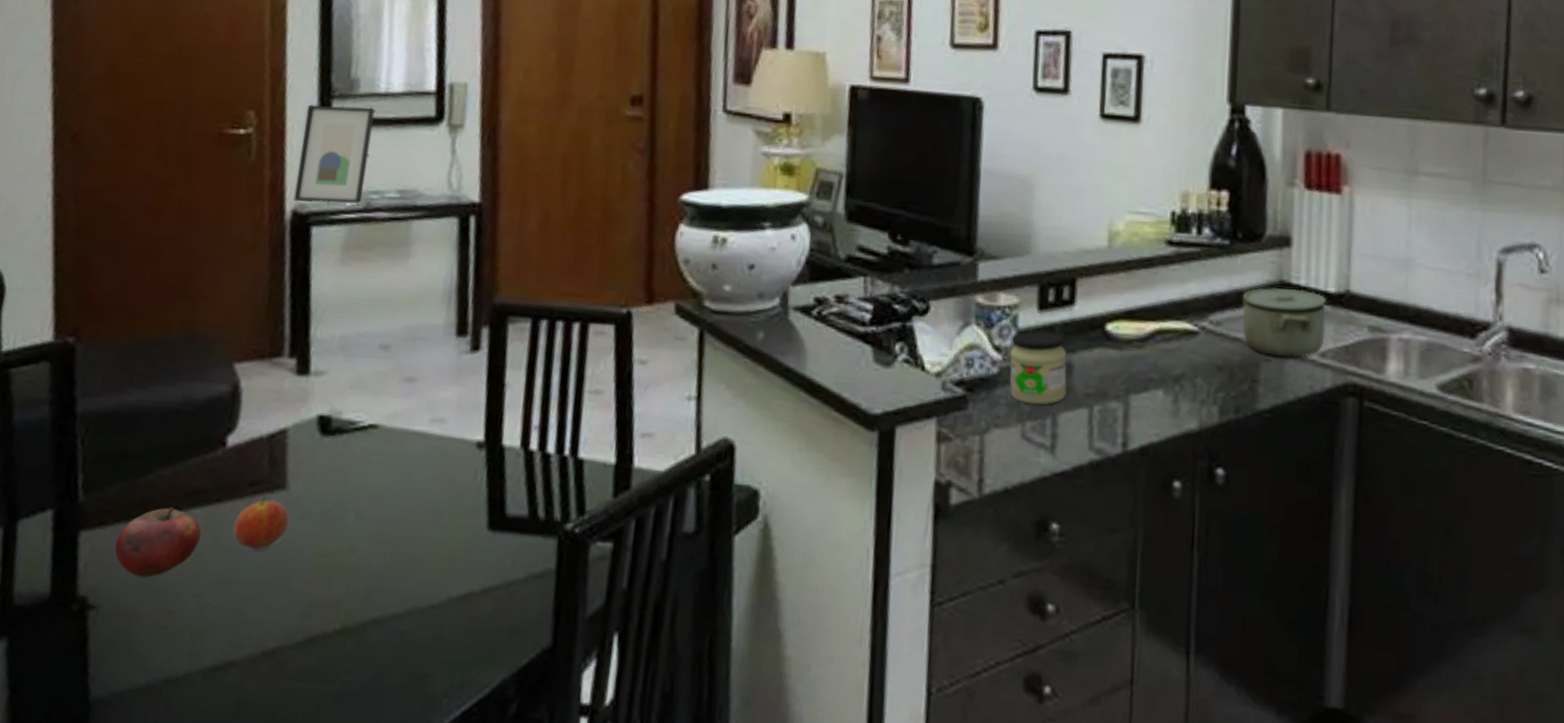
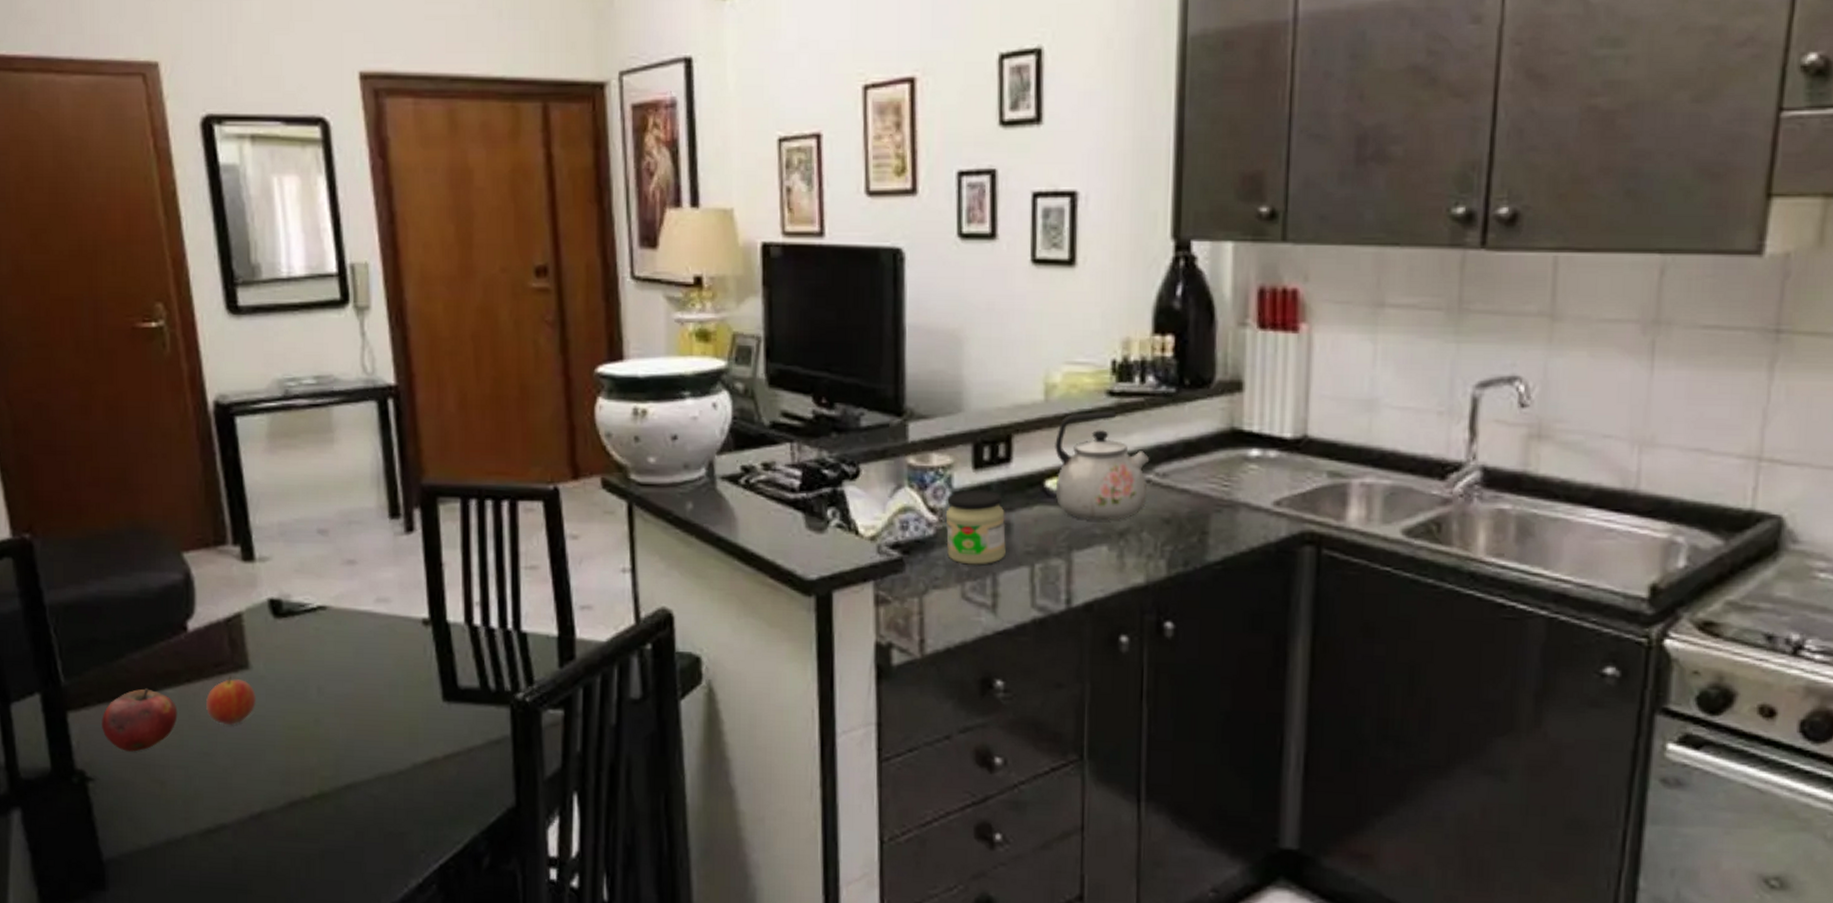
picture frame: present [293,105,376,205] -> none [213,293,281,394]
kettle: none [1115,259,1205,365] -> present [1055,411,1150,520]
cooking pot: present [1242,287,1326,358] -> none [1190,435,1282,508]

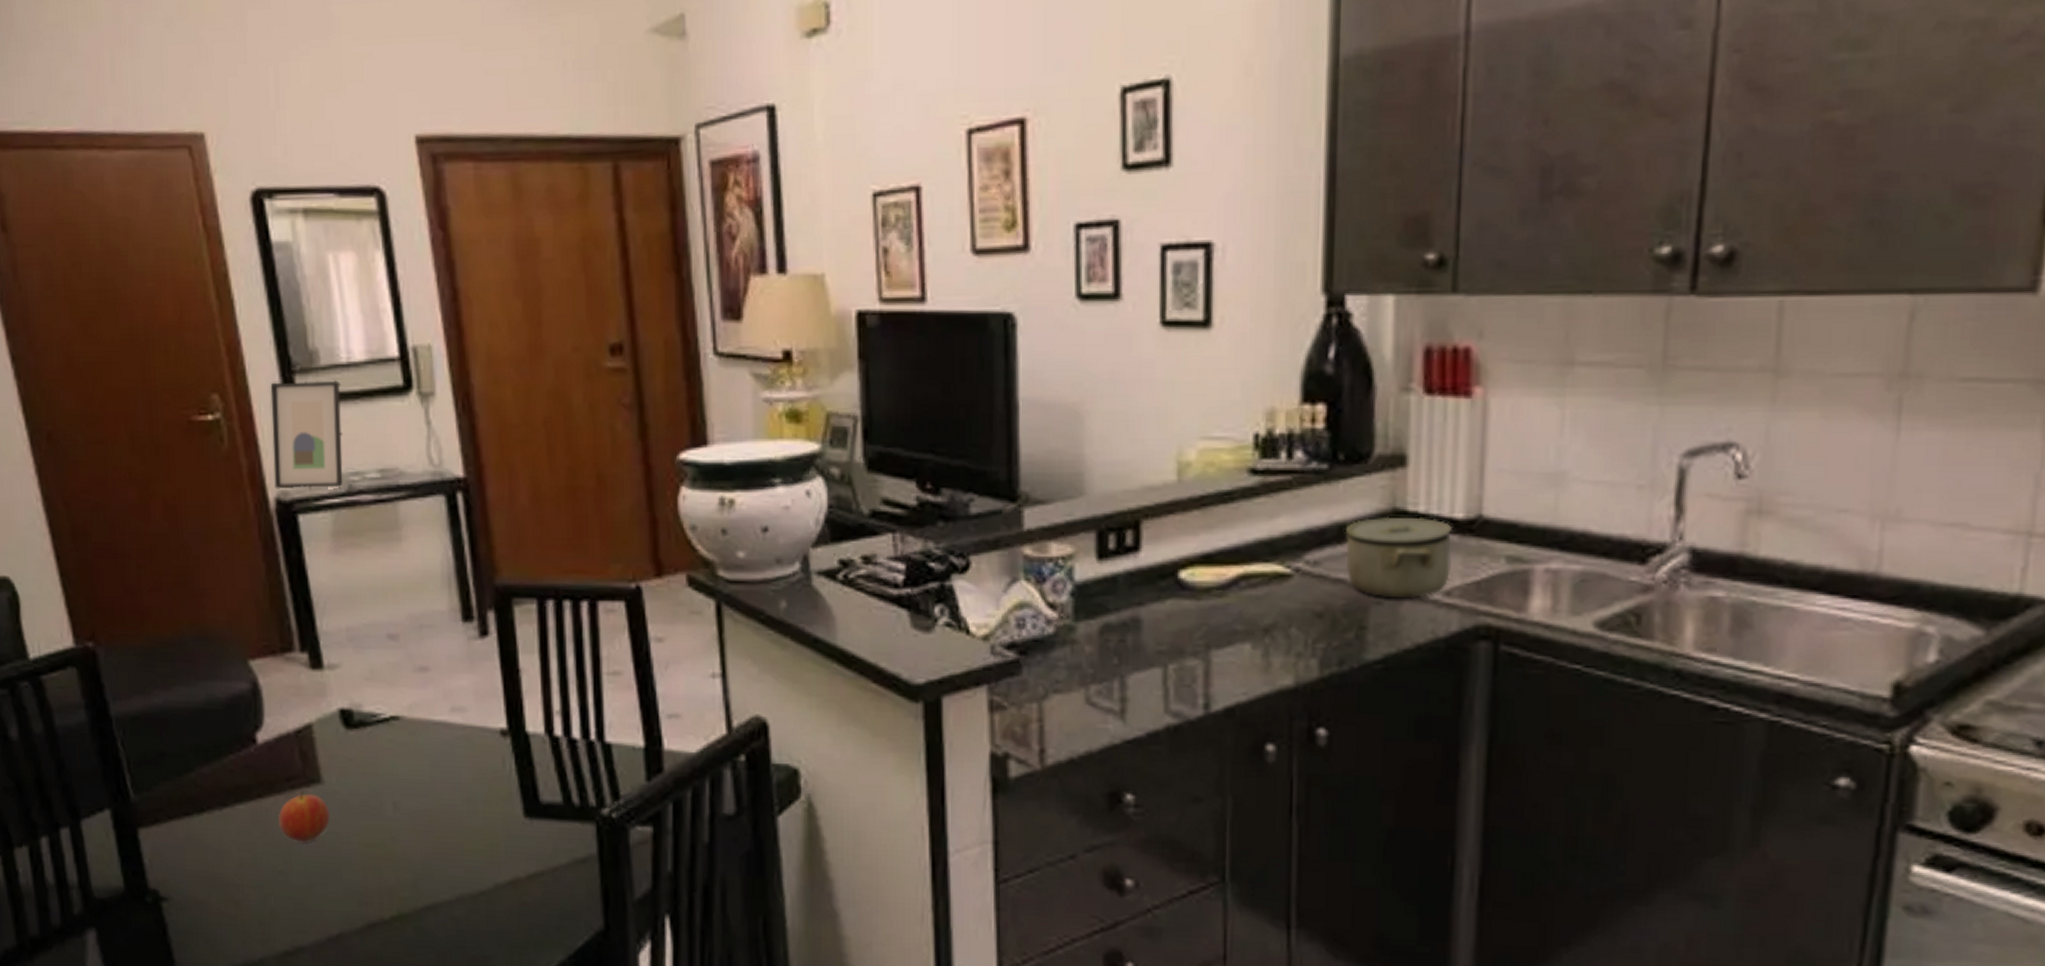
fruit: present [102,688,178,752] -> none [173,804,250,871]
picture frame: none [213,293,281,394] -> present [271,380,343,489]
jar: present [945,490,1006,565] -> none [1066,583,1135,667]
kettle: present [1055,411,1150,520] -> none [1190,491,1299,615]
cooking pot: none [1190,435,1282,508] -> present [1346,516,1452,599]

